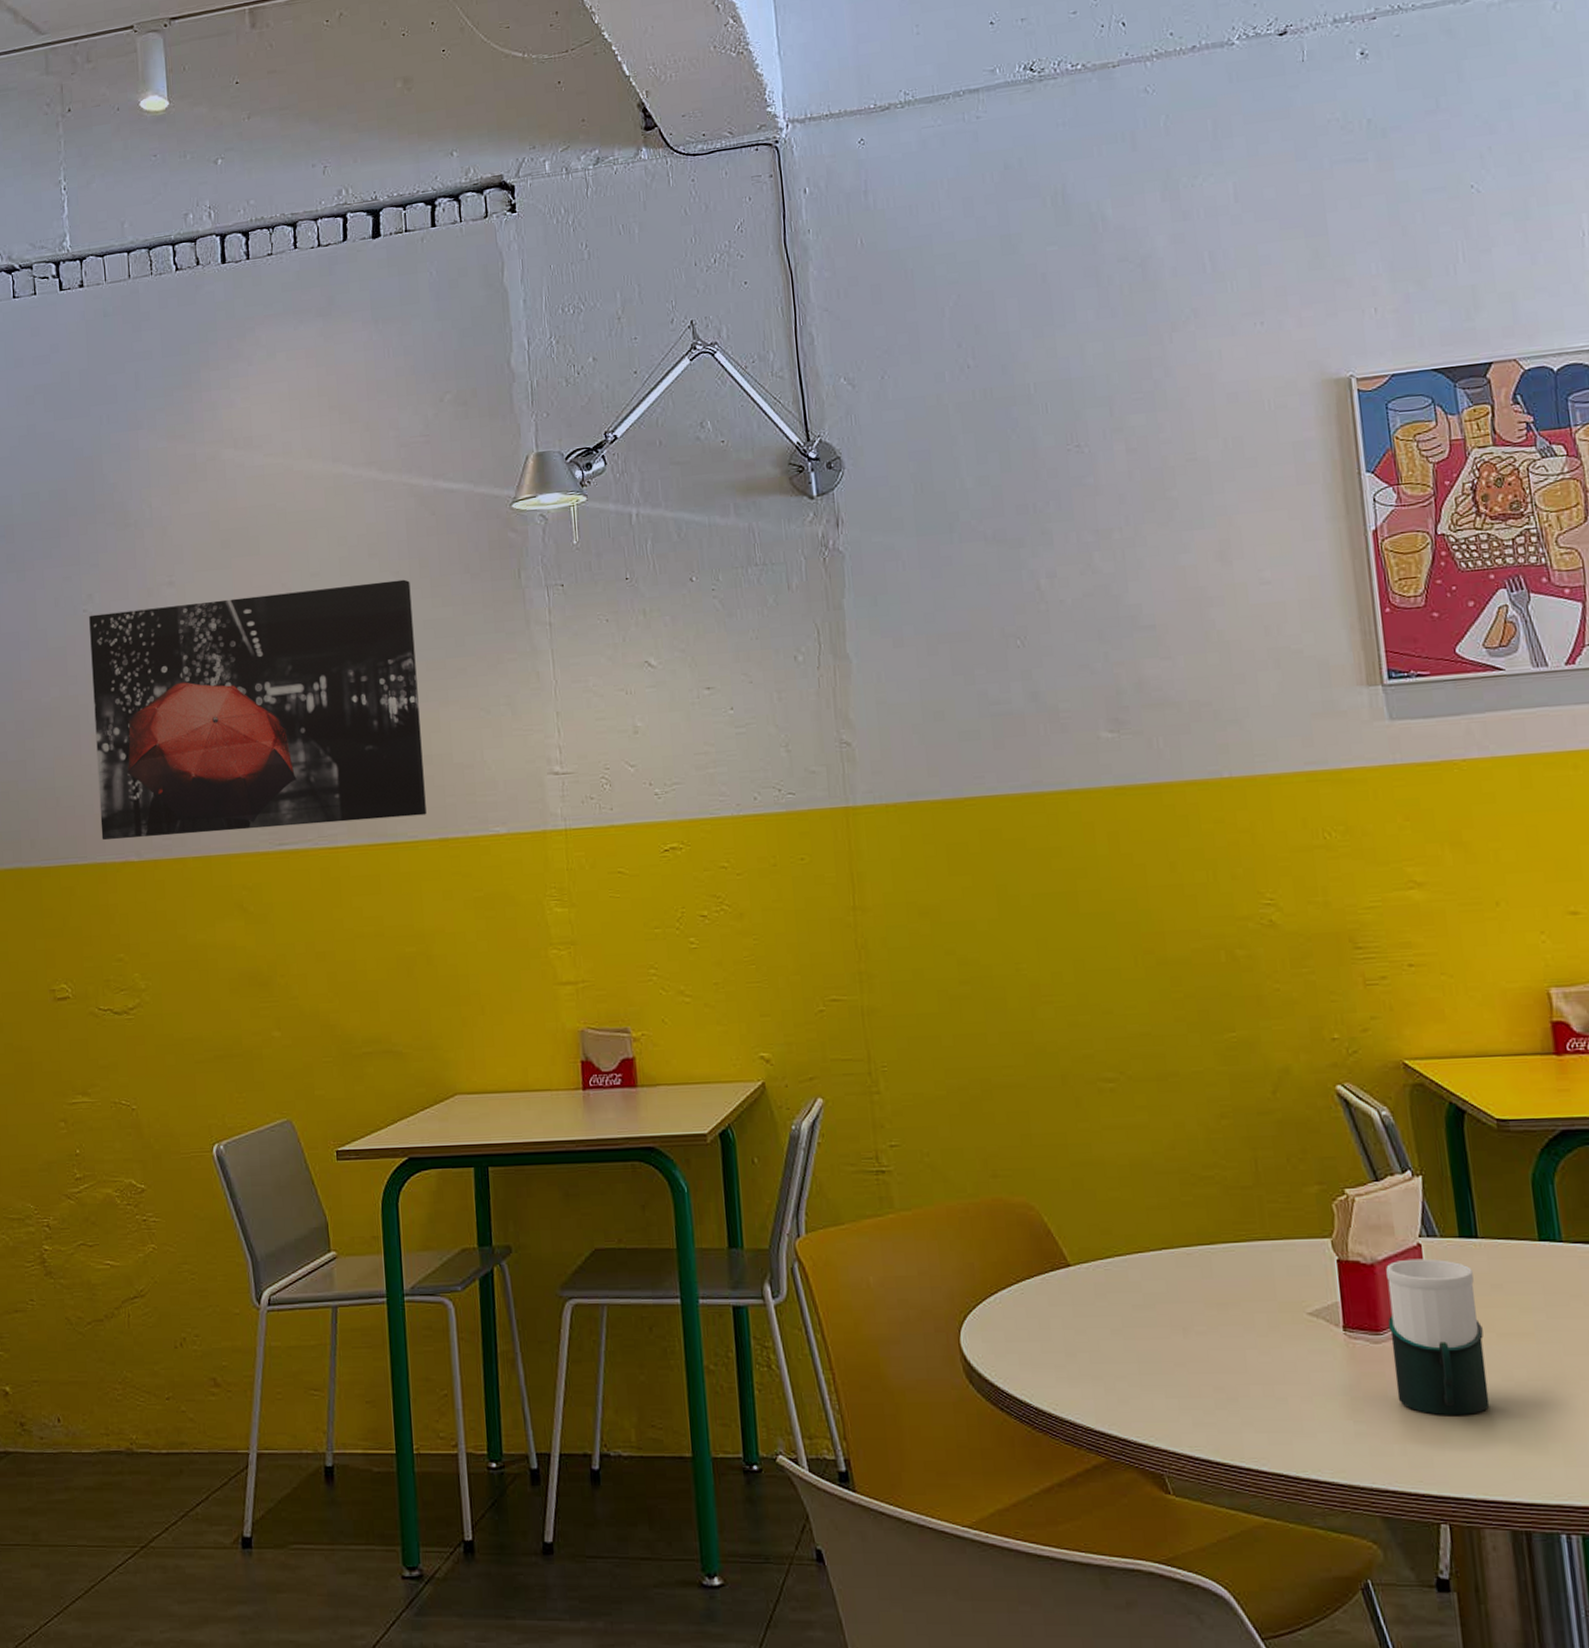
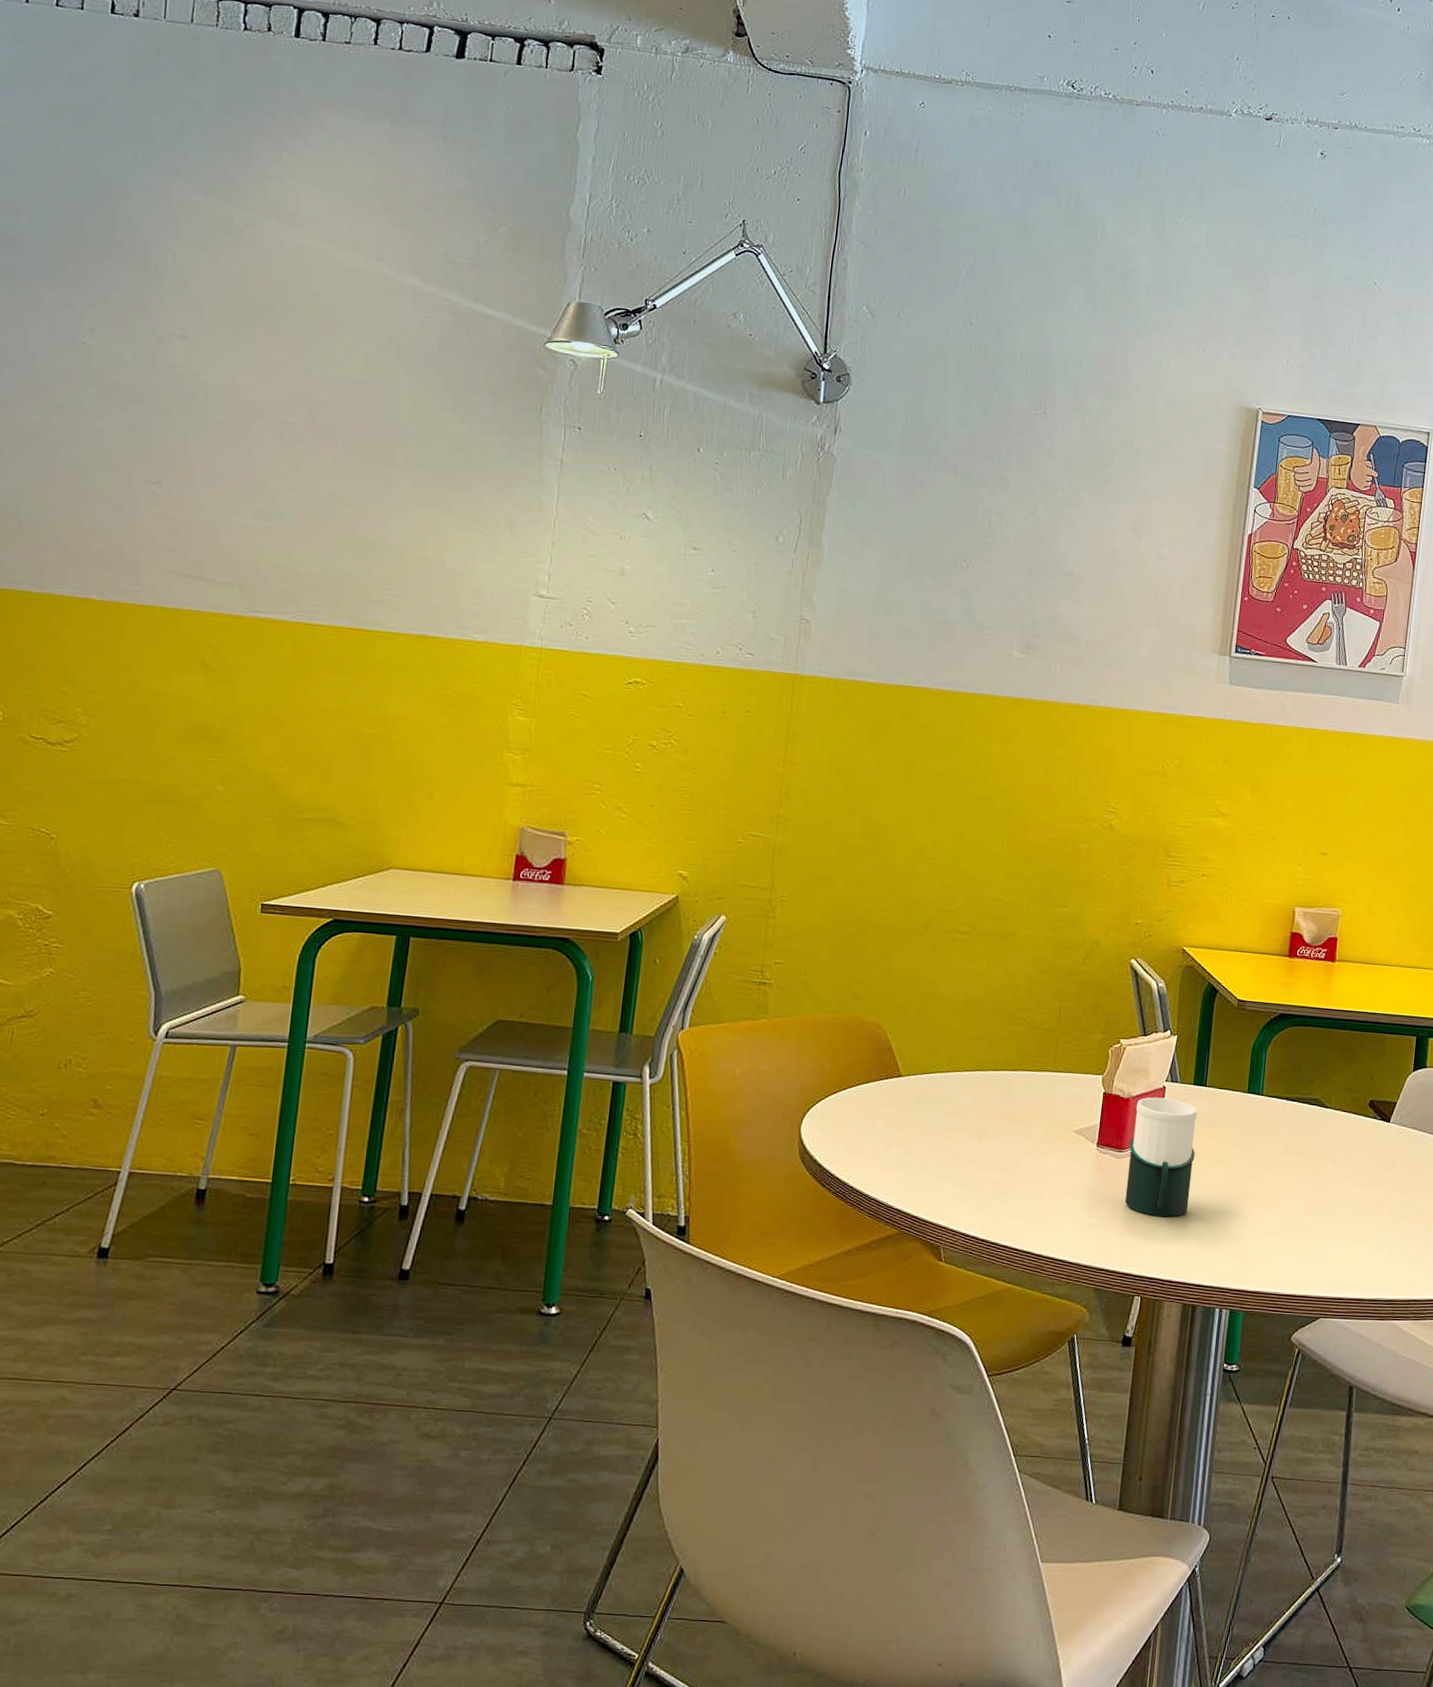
wall art: present [89,579,427,841] -> none [63,348,433,611]

